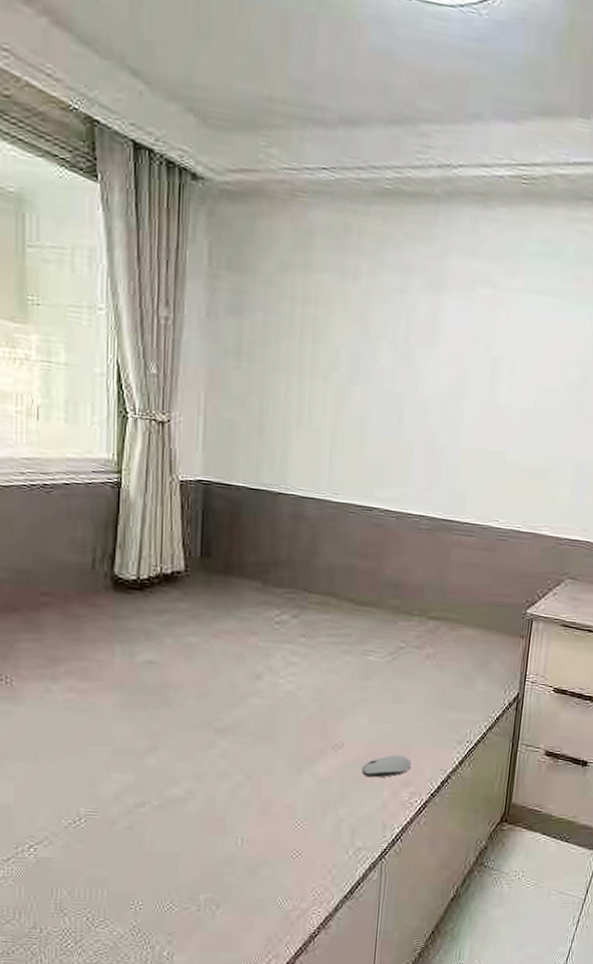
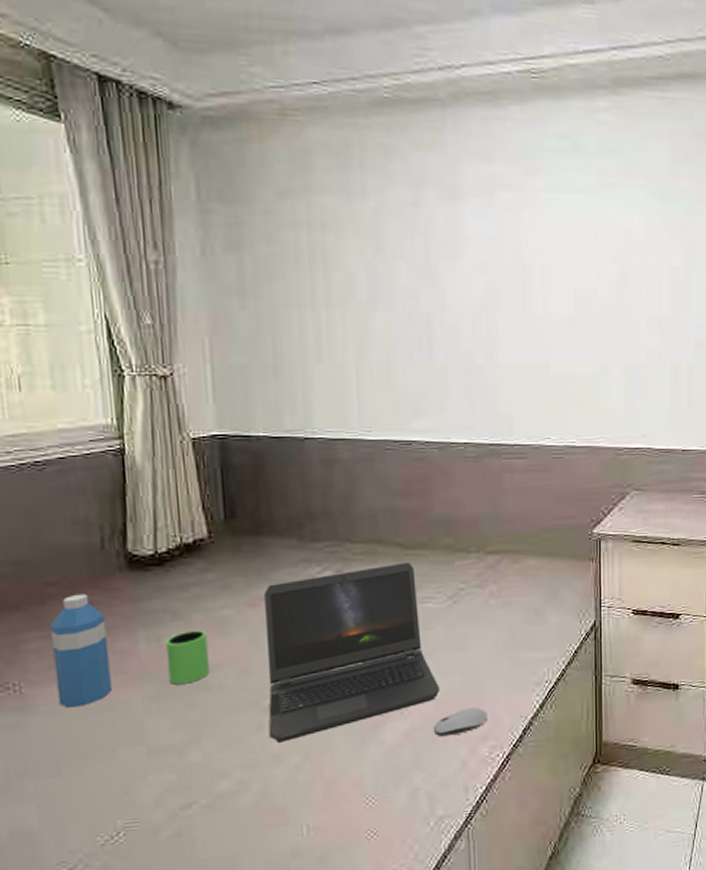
water bottle: none [42,605,89,704] -> present [50,593,112,708]
mug: none [137,651,174,698] -> present [165,629,210,685]
laptop computer: none [217,616,373,762] -> present [264,562,441,744]

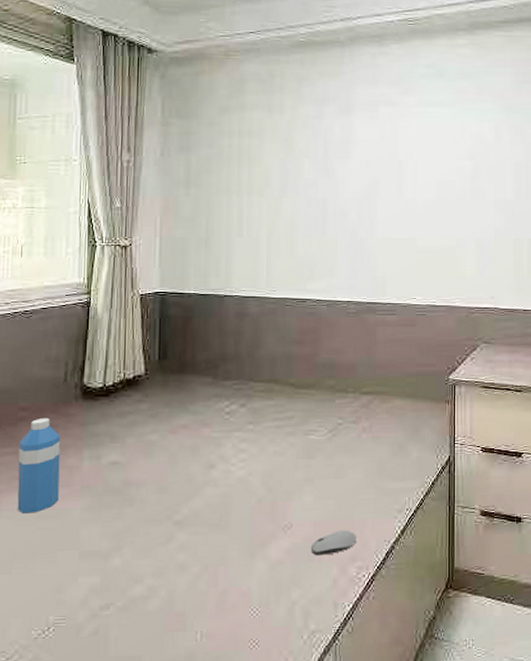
mug: present [165,629,210,685] -> none [103,451,136,498]
laptop computer: present [264,562,441,744] -> none [176,400,319,555]

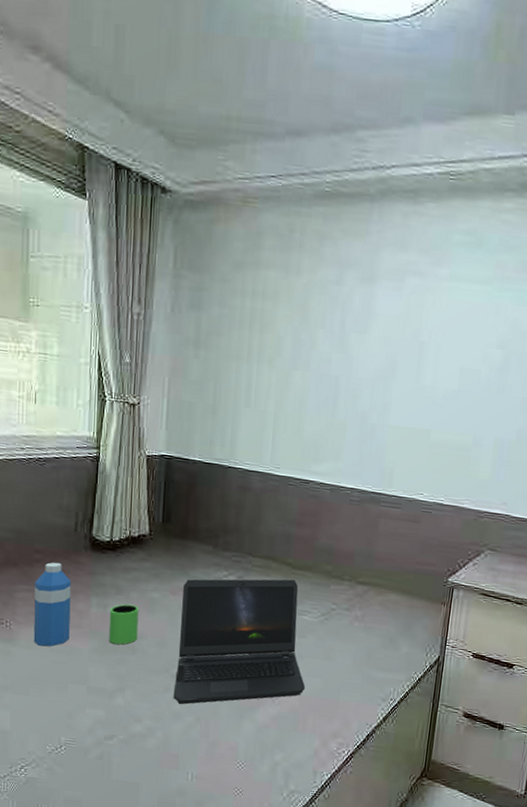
mug: none [103,451,136,498] -> present [108,604,139,645]
laptop computer: none [176,400,319,555] -> present [173,579,306,705]
computer mouse: present [310,530,357,556] -> none [295,707,340,728]

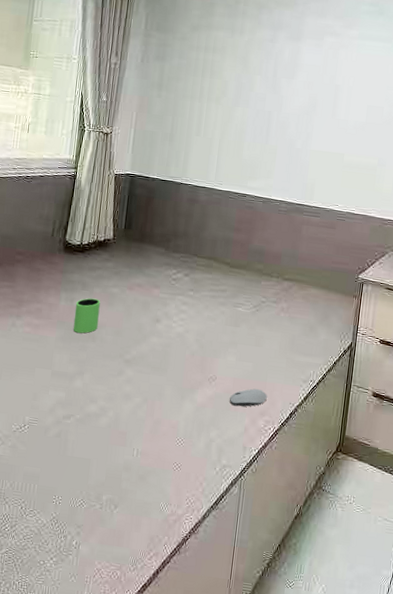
water bottle: present [33,562,72,647] -> none [9,262,46,335]
laptop computer: present [173,579,306,705] -> none [125,276,239,387]
computer mouse: none [295,707,340,728] -> present [229,388,267,407]

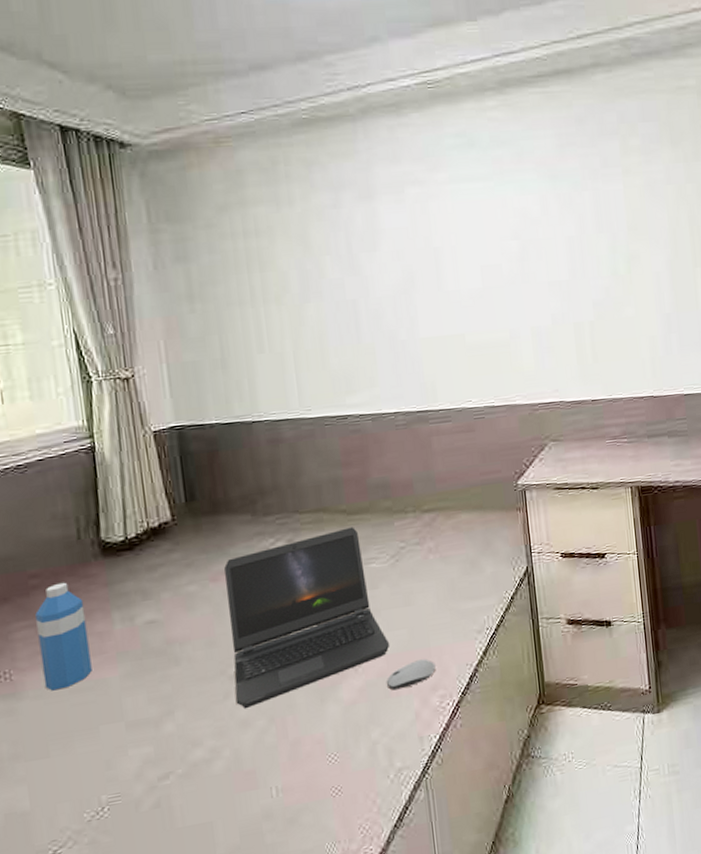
water bottle: none [9,262,46,335] -> present [35,582,92,691]
mug: present [73,298,101,334] -> none [138,606,179,661]
laptop computer: none [125,276,239,387] -> present [224,527,390,709]

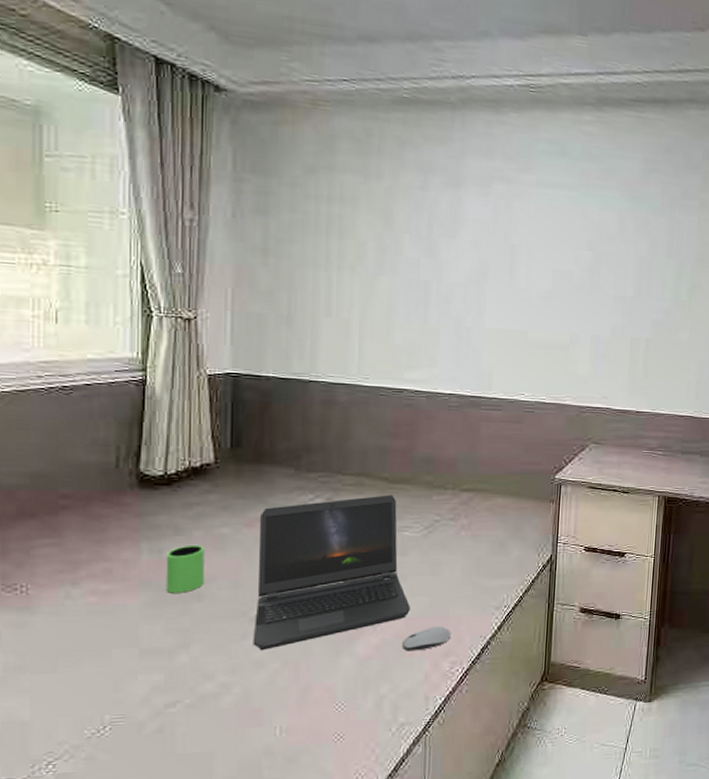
water bottle: present [35,582,92,691] -> none [61,506,113,610]
mug: none [138,606,179,661] -> present [165,544,205,593]

